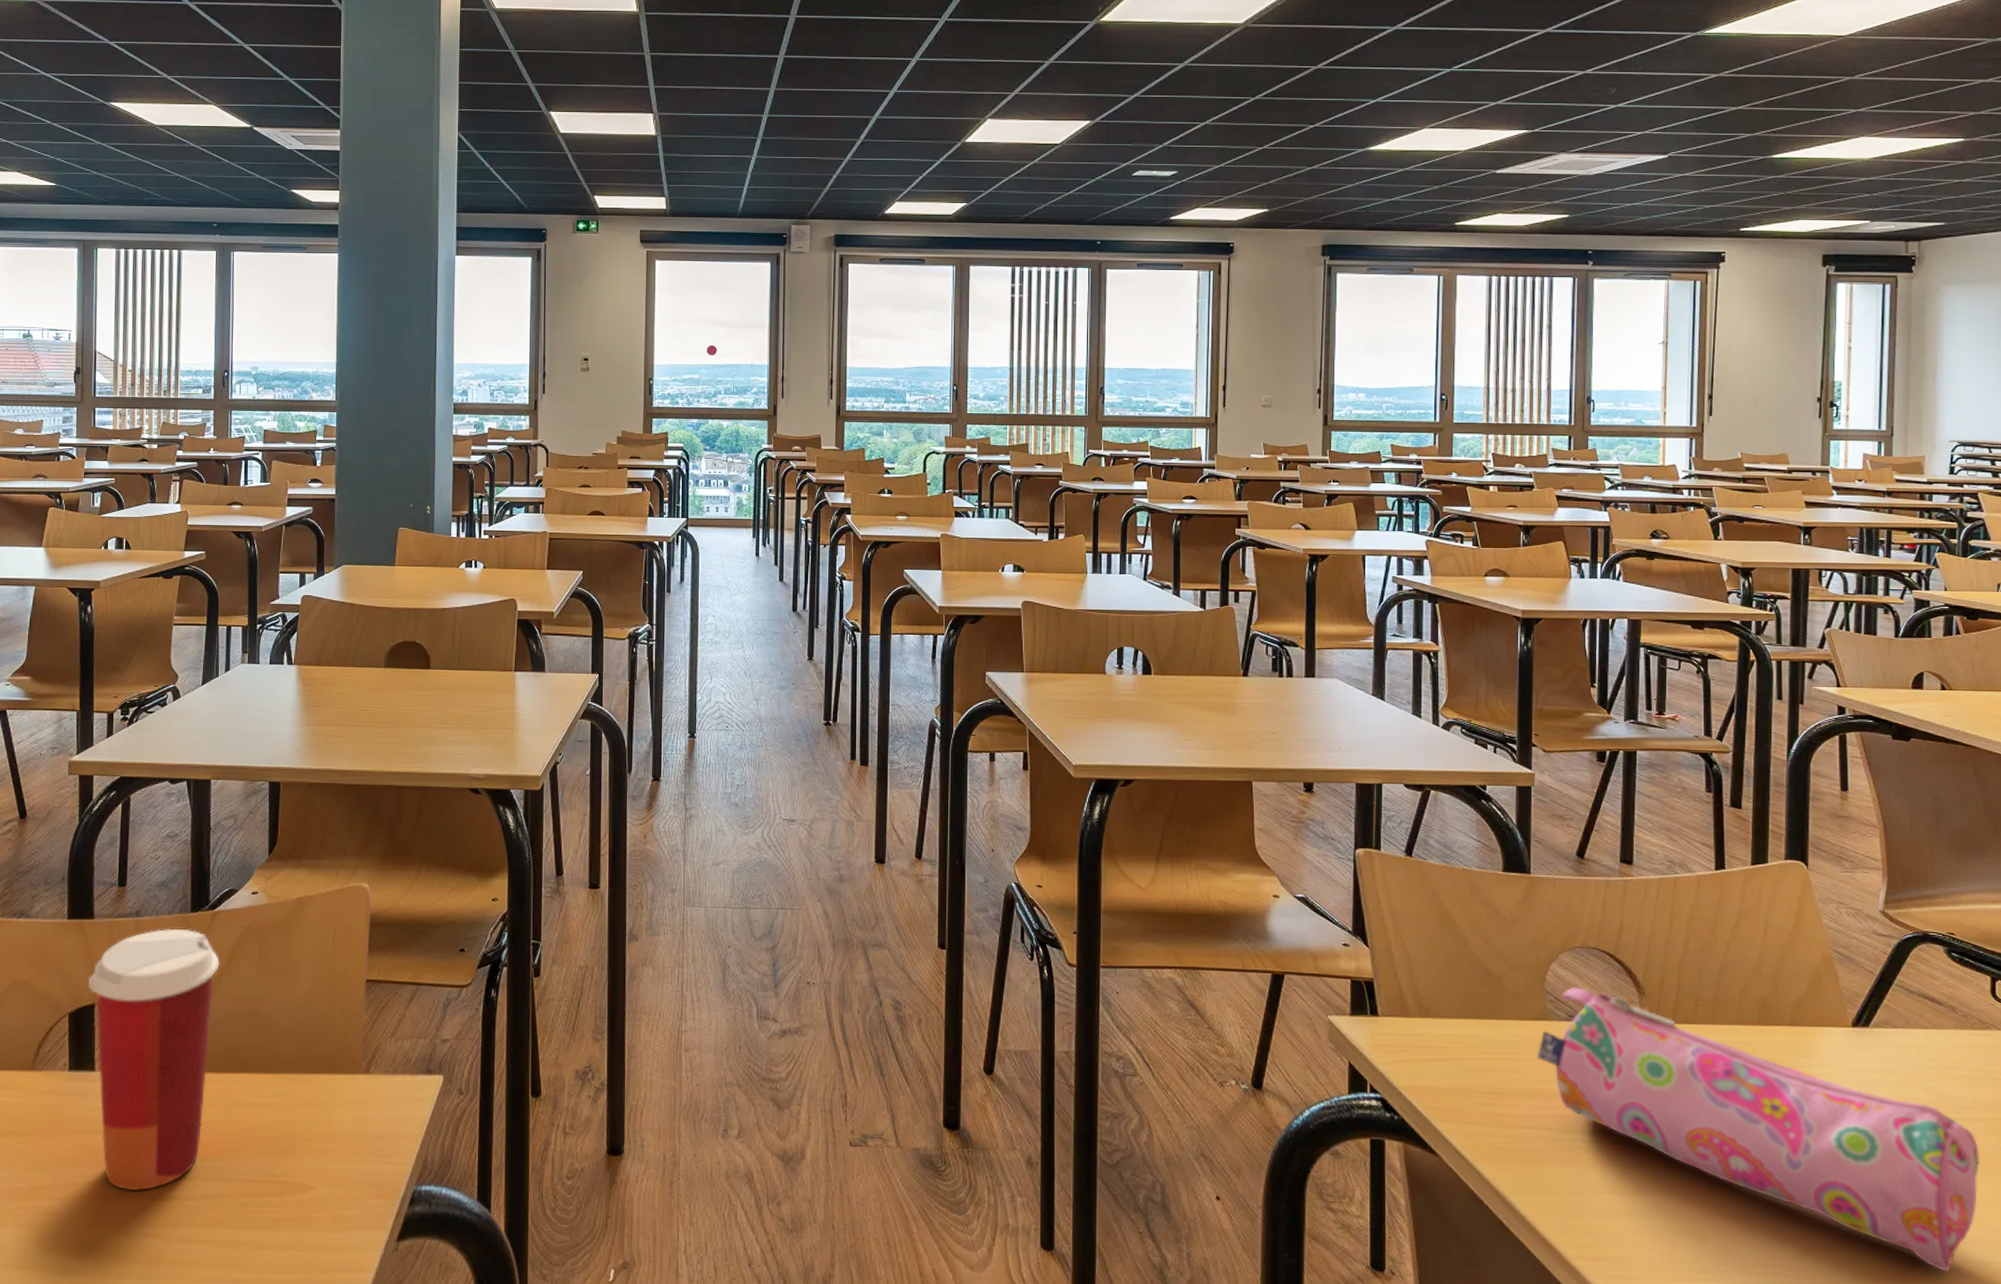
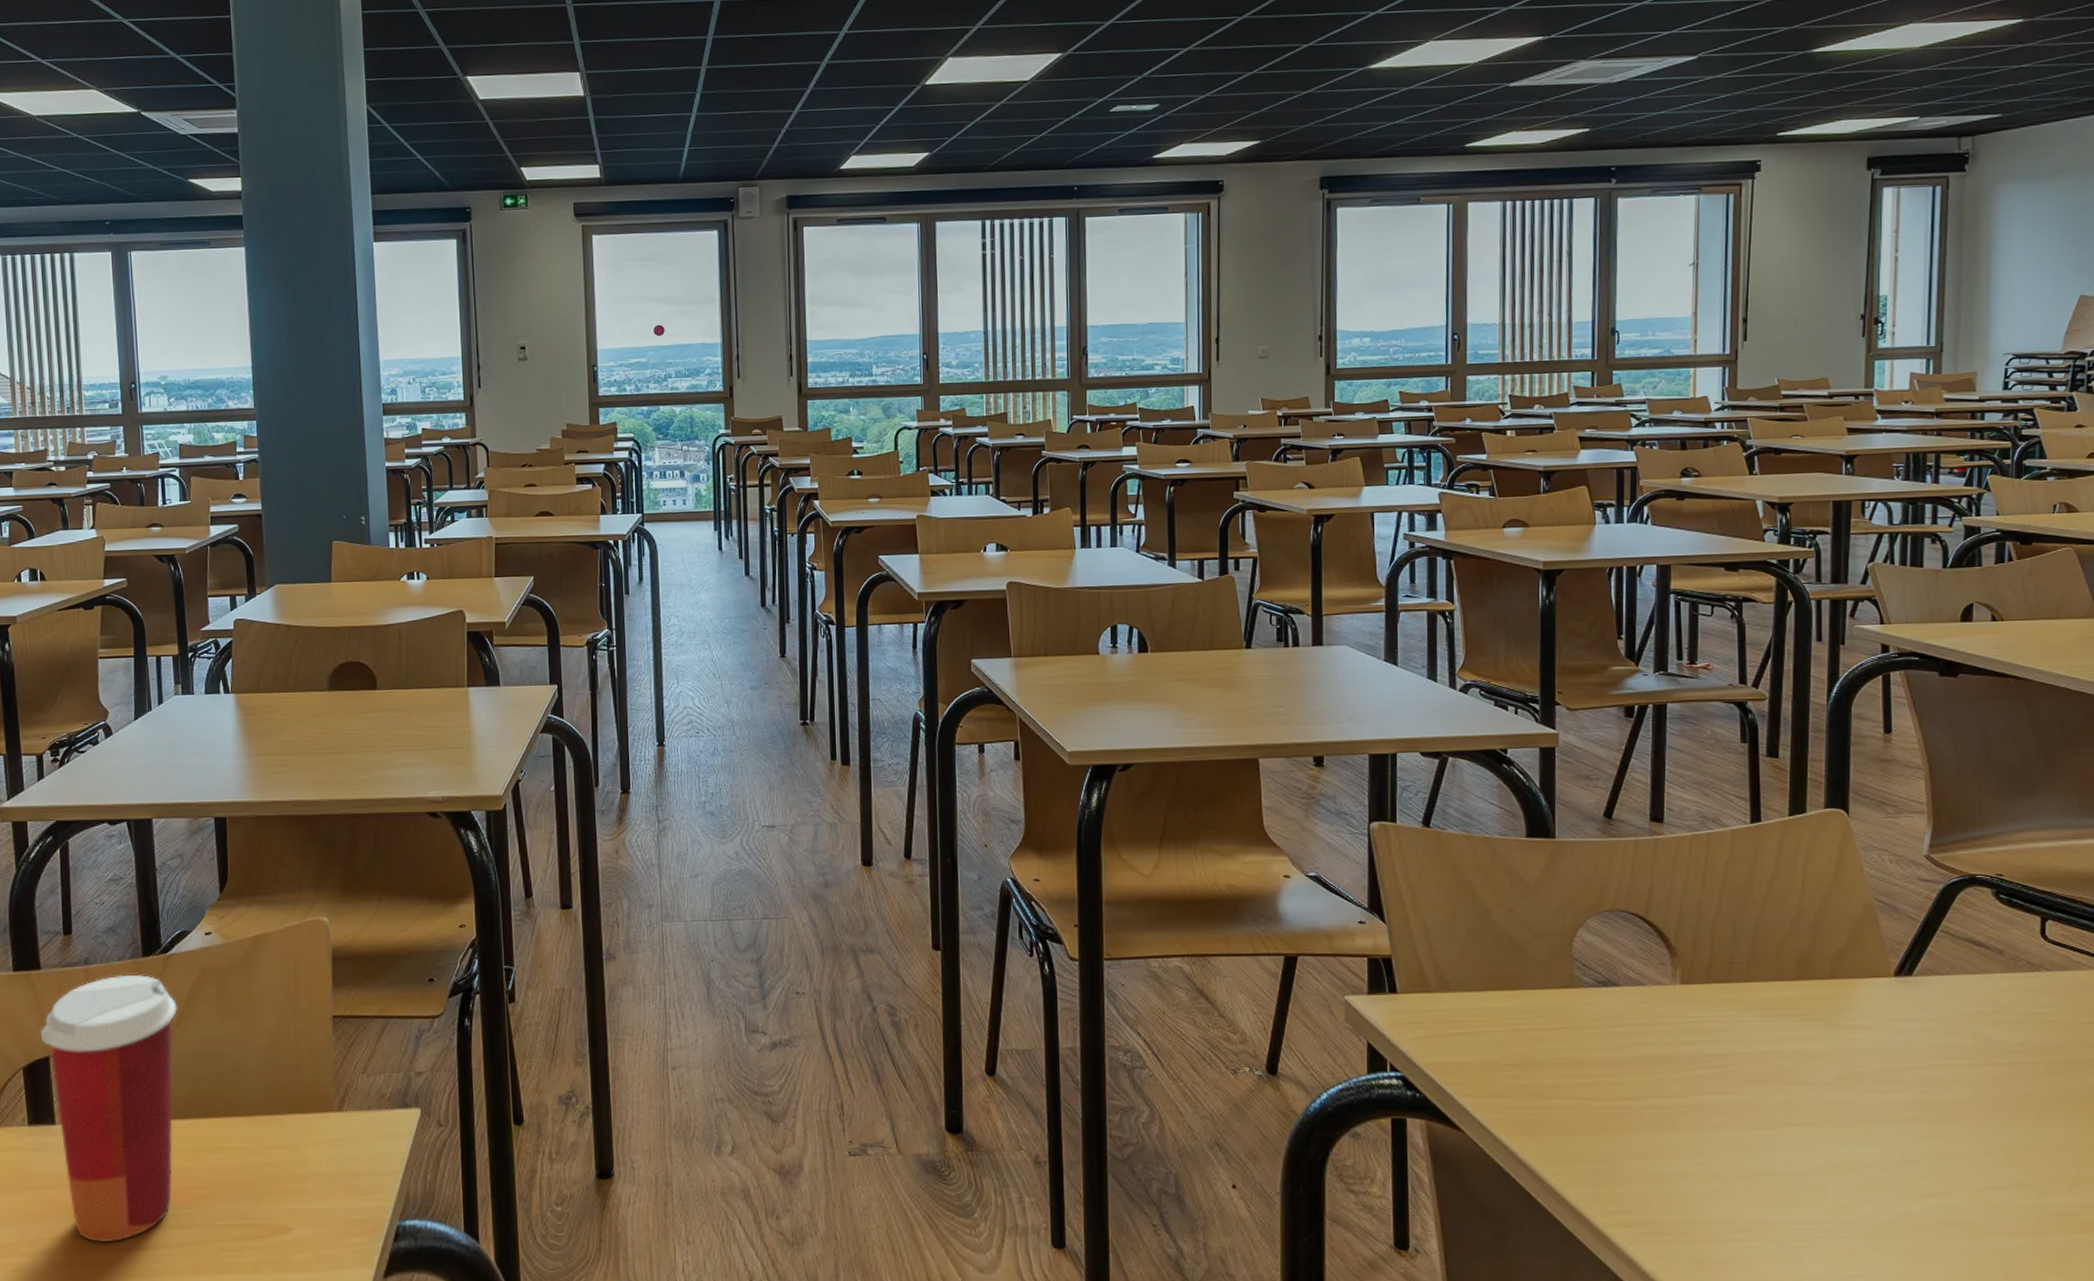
pencil case: present [1536,987,1981,1272] -> none [1564,952,2027,1218]

